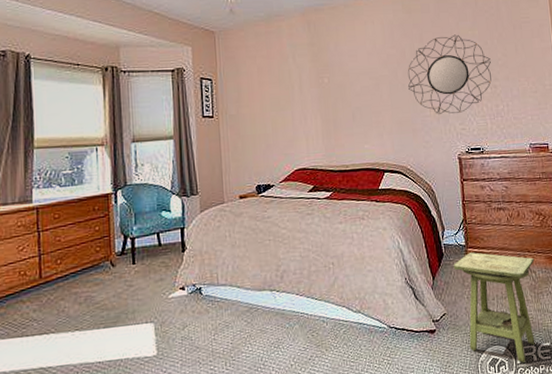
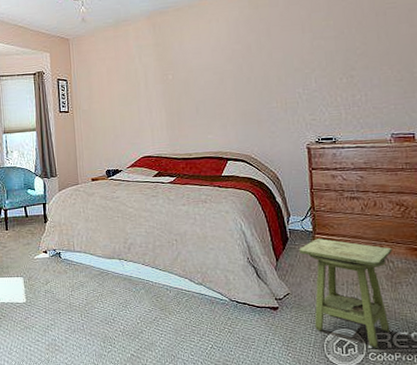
home mirror: present [407,34,492,114] -> none [253,26,348,106]

